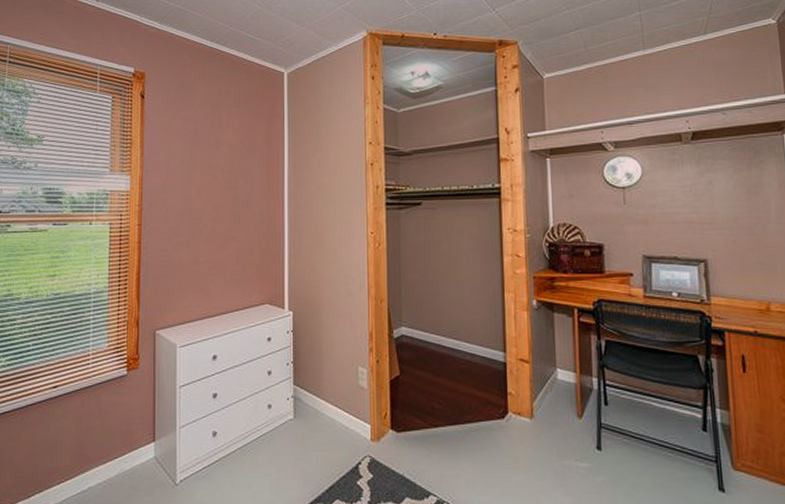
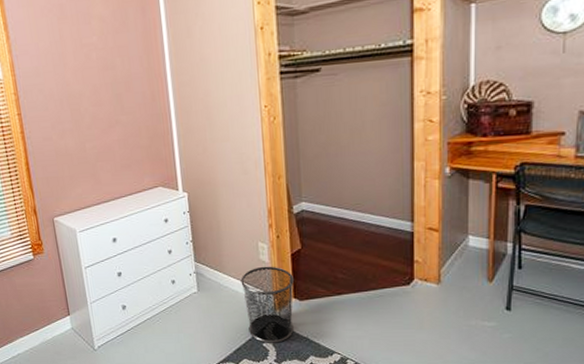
waste bin: none [338,392,393,481] -> present [240,266,295,343]

